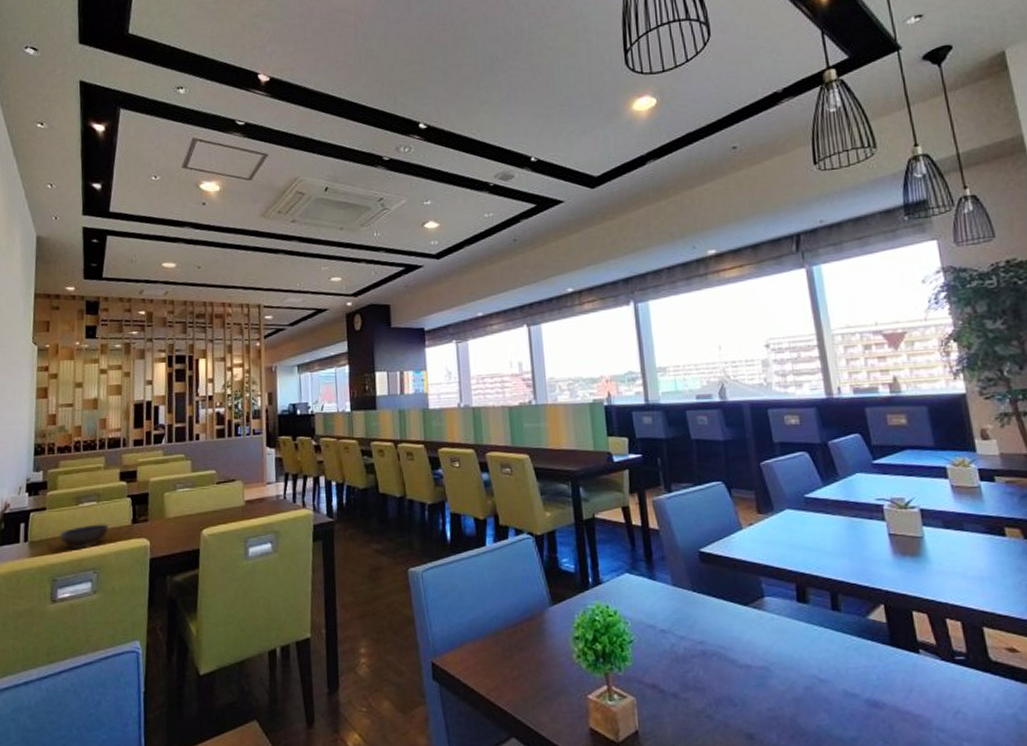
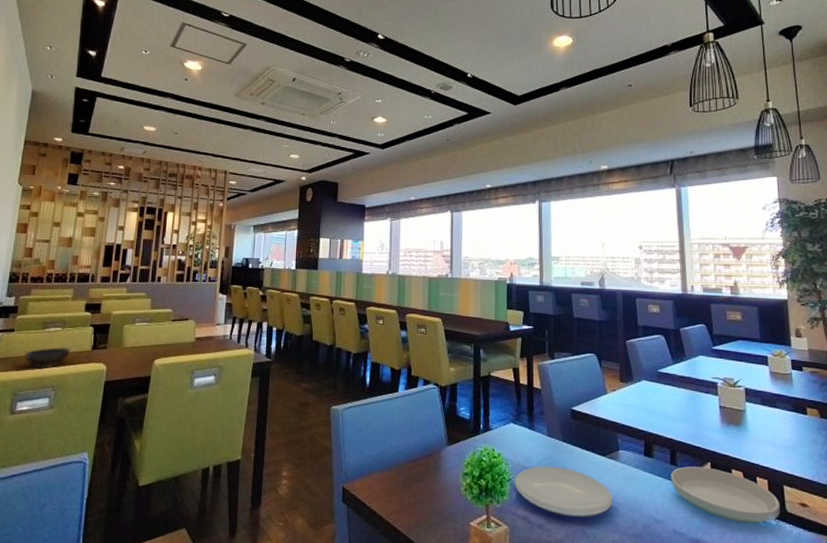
plate: none [637,621,763,683] -> present [515,466,613,518]
saucer: none [833,611,982,677] -> present [671,466,780,523]

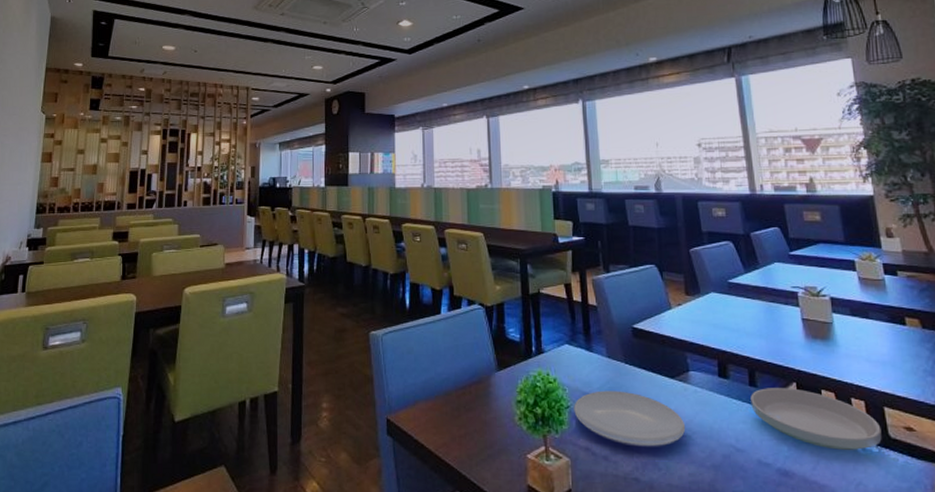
bowl: present [25,347,71,367] -> none [55,279,100,300]

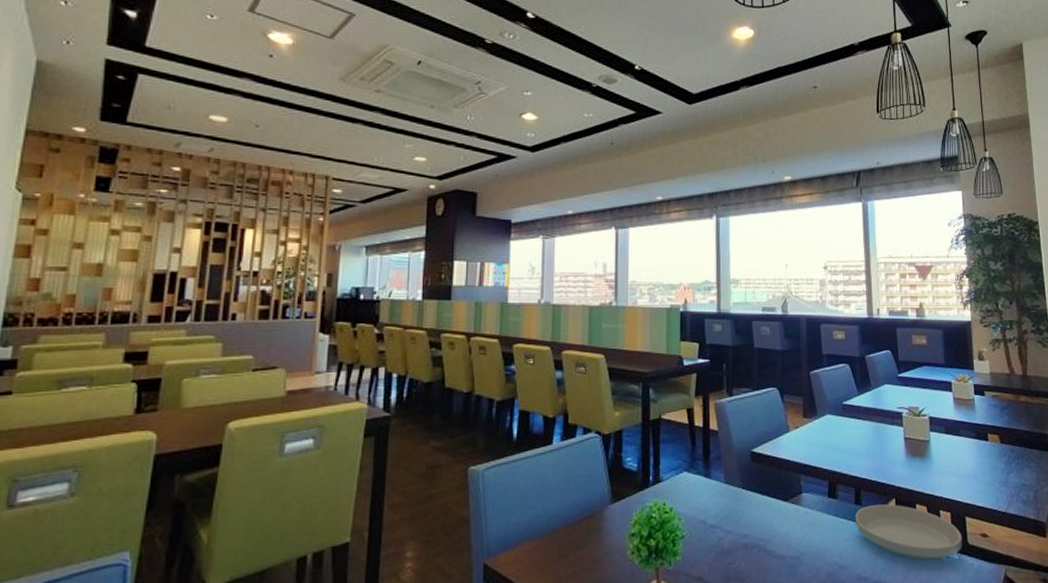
plate: present [574,390,686,448] -> none [688,517,795,573]

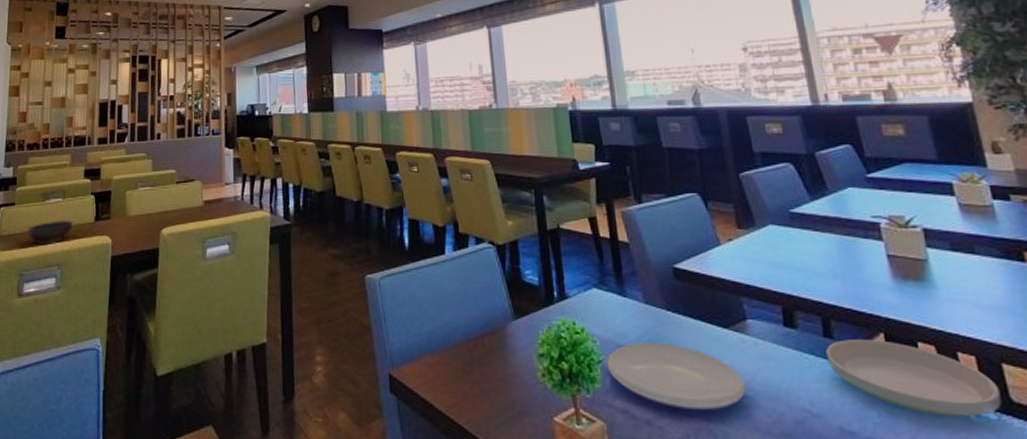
bowl: none [29,413,102,441] -> present [27,220,74,243]
plate: none [688,517,795,573] -> present [607,342,746,411]

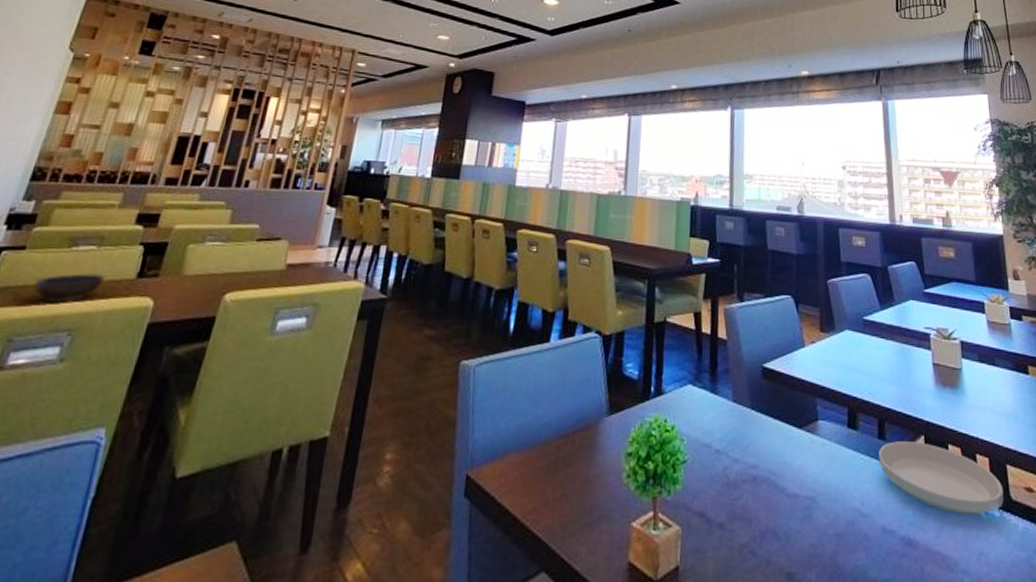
plate: present [607,342,746,411] -> none [690,442,810,513]

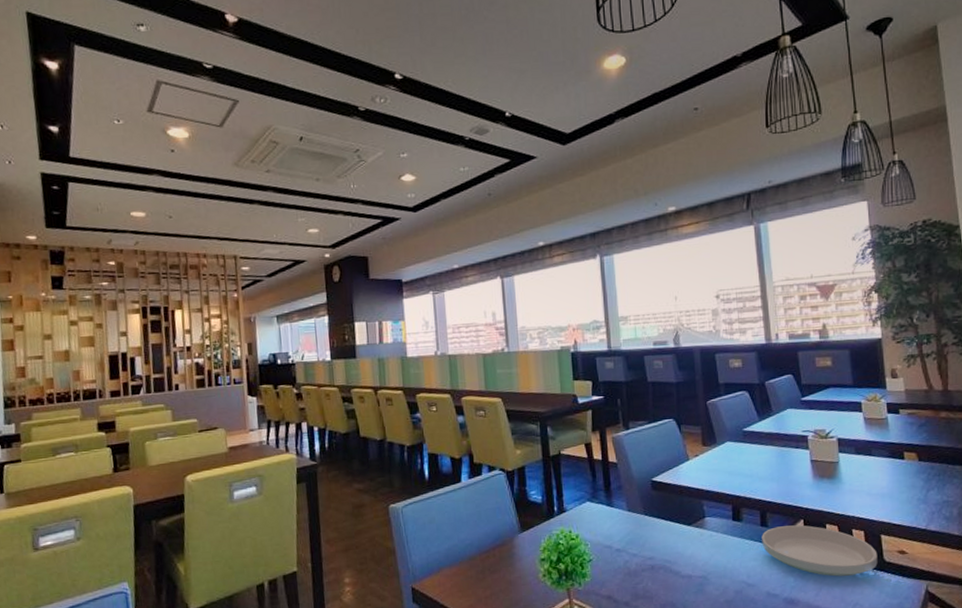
bowl: present [34,273,106,301] -> none [38,473,90,498]

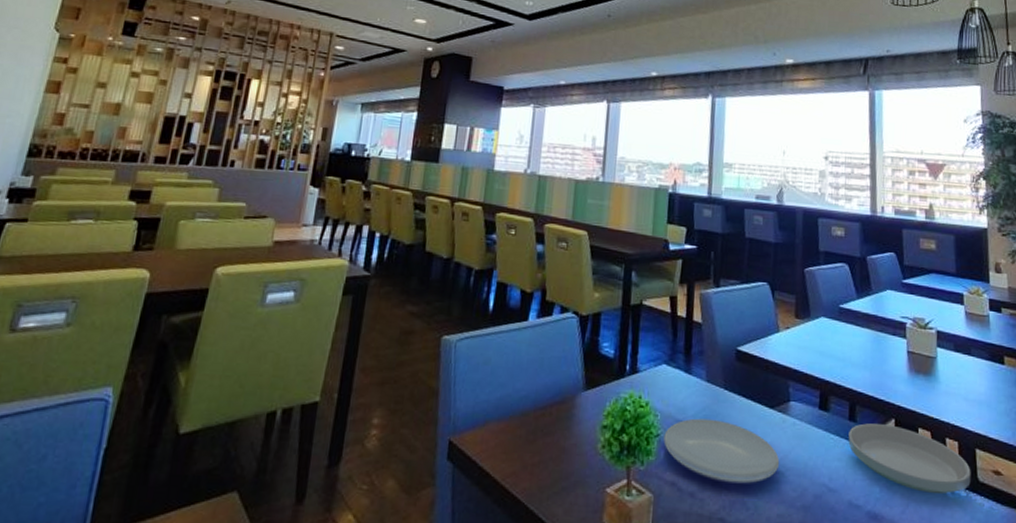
plate: none [596,541,702,591] -> present [663,418,780,485]

